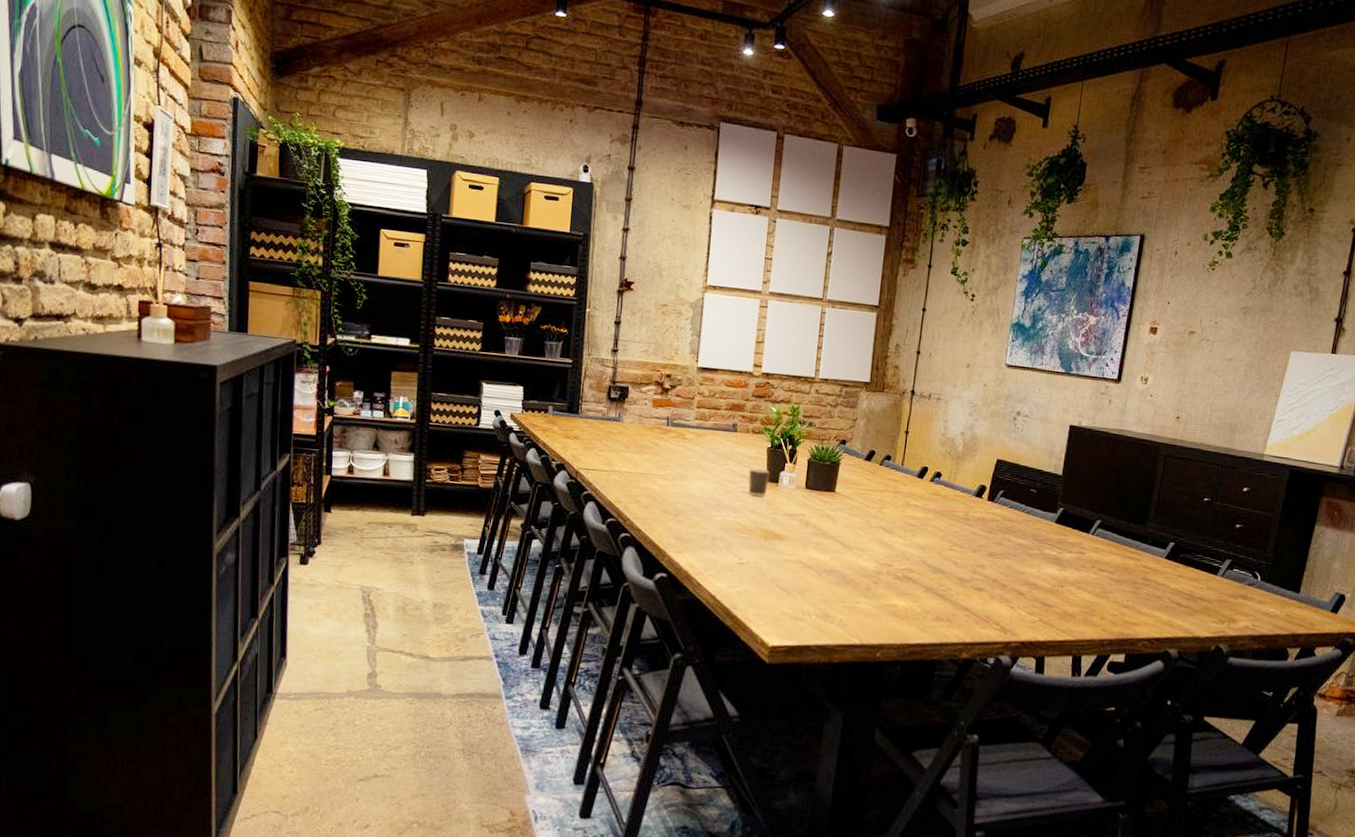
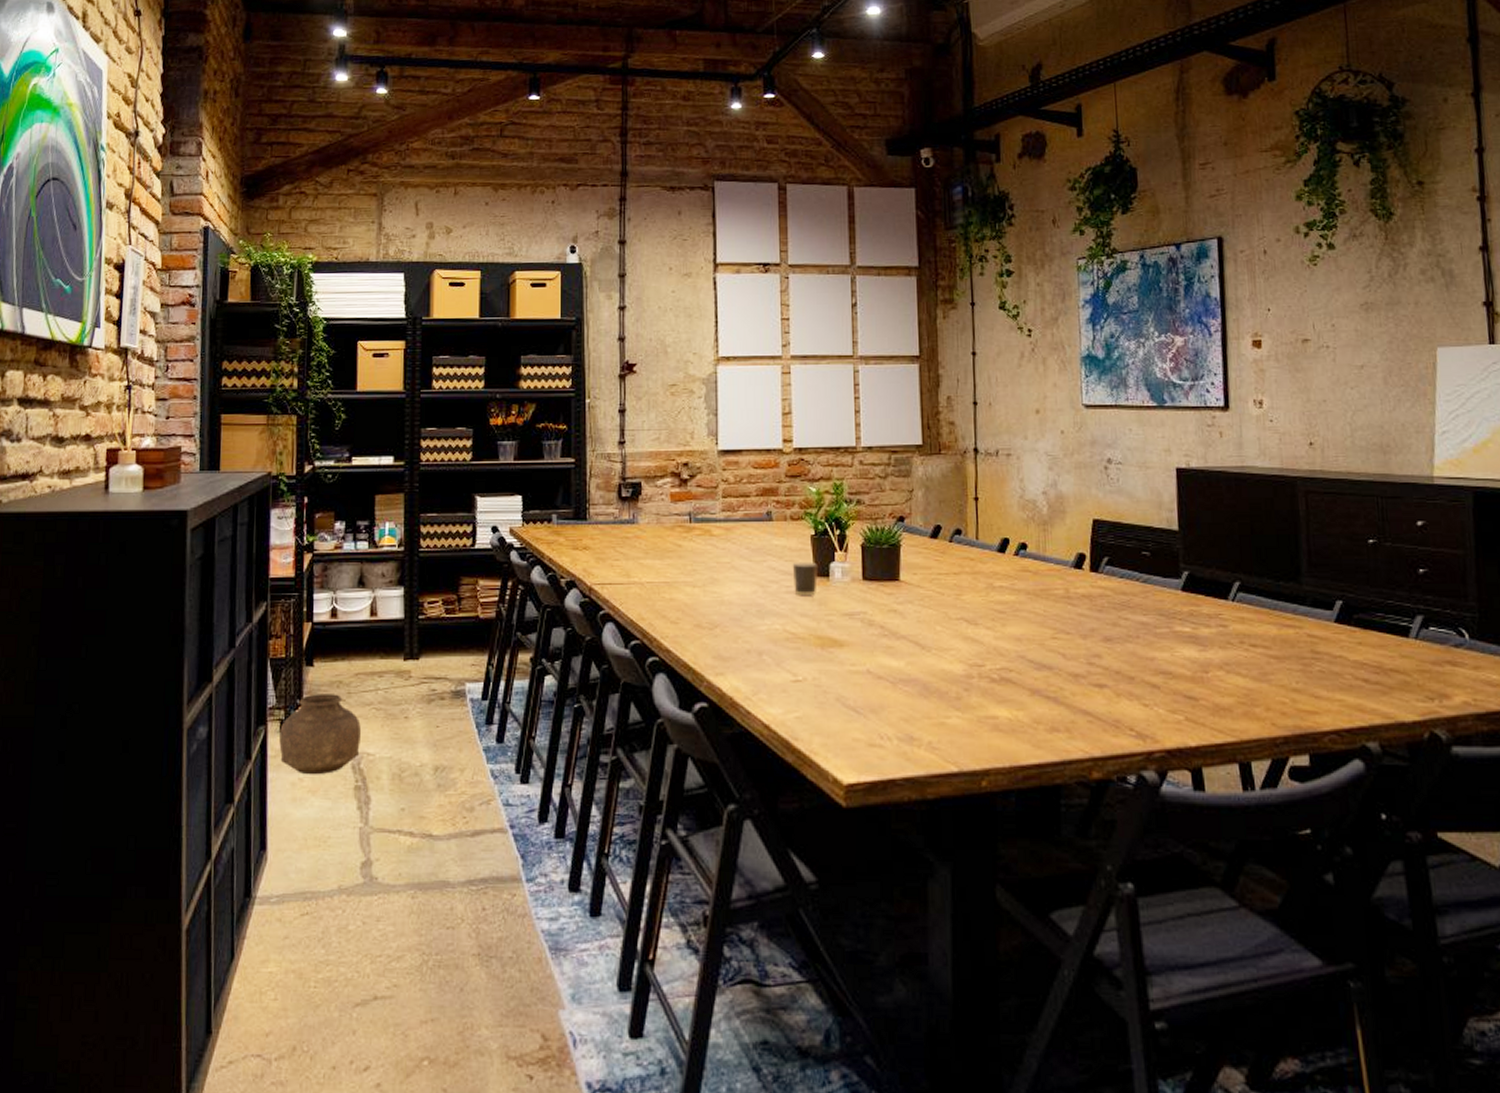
ceramic pot: none [299,535,371,602] -> present [279,694,361,775]

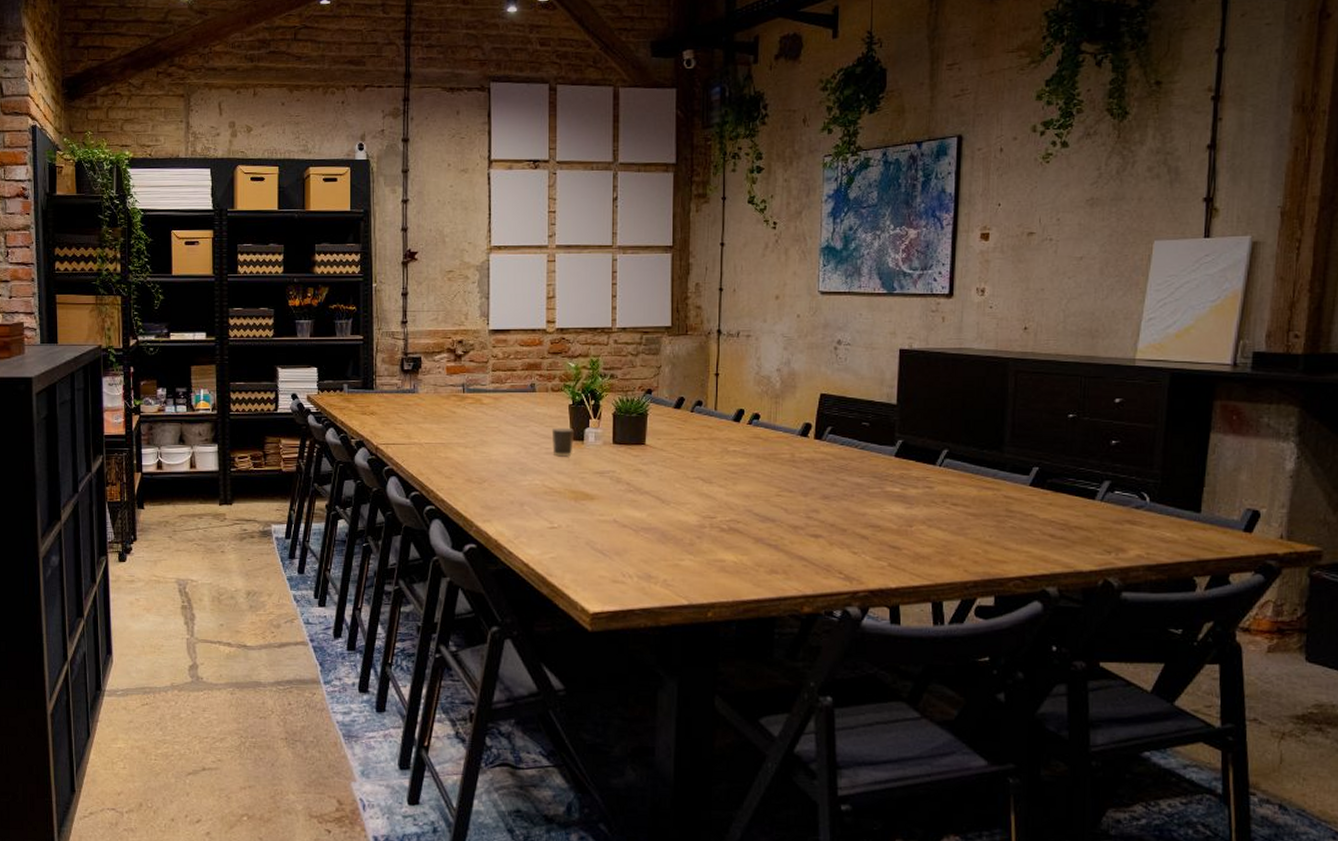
ceramic pot: present [279,694,361,775] -> none [118,531,185,597]

